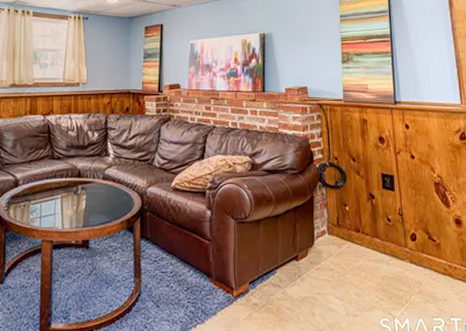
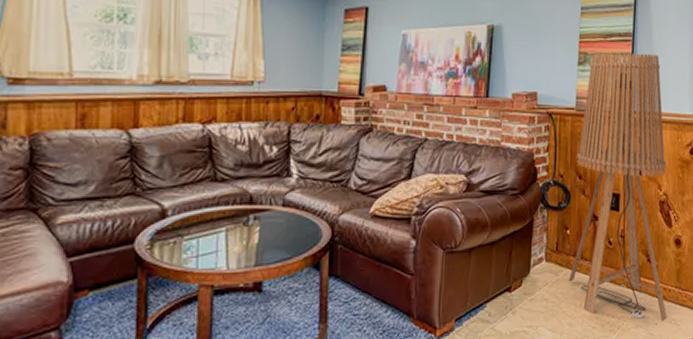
floor lamp: none [349,52,456,298] -> present [568,53,667,321]

